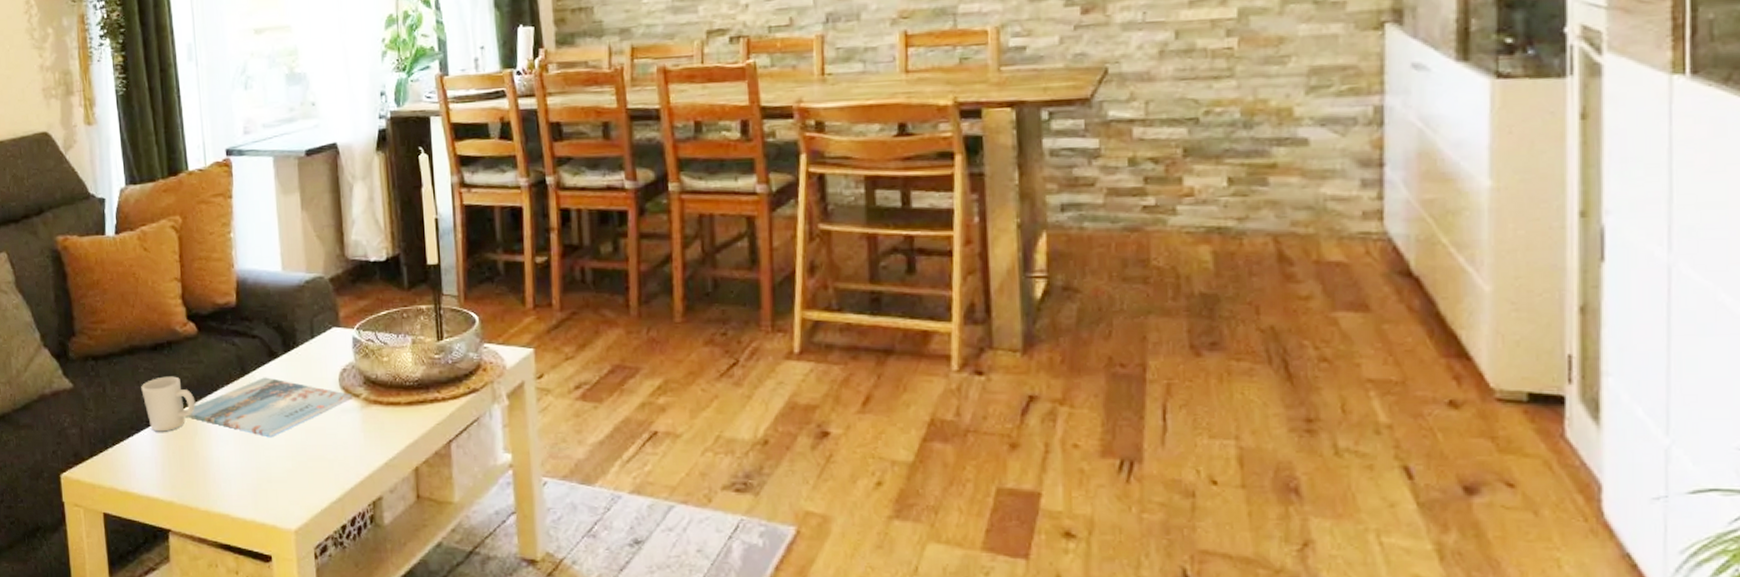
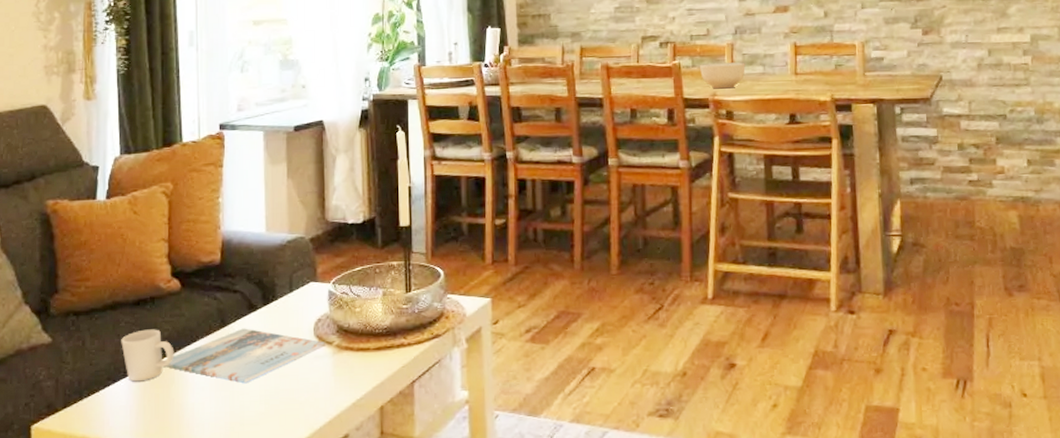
bowl: none [781,58,840,94] -> present [700,62,745,89]

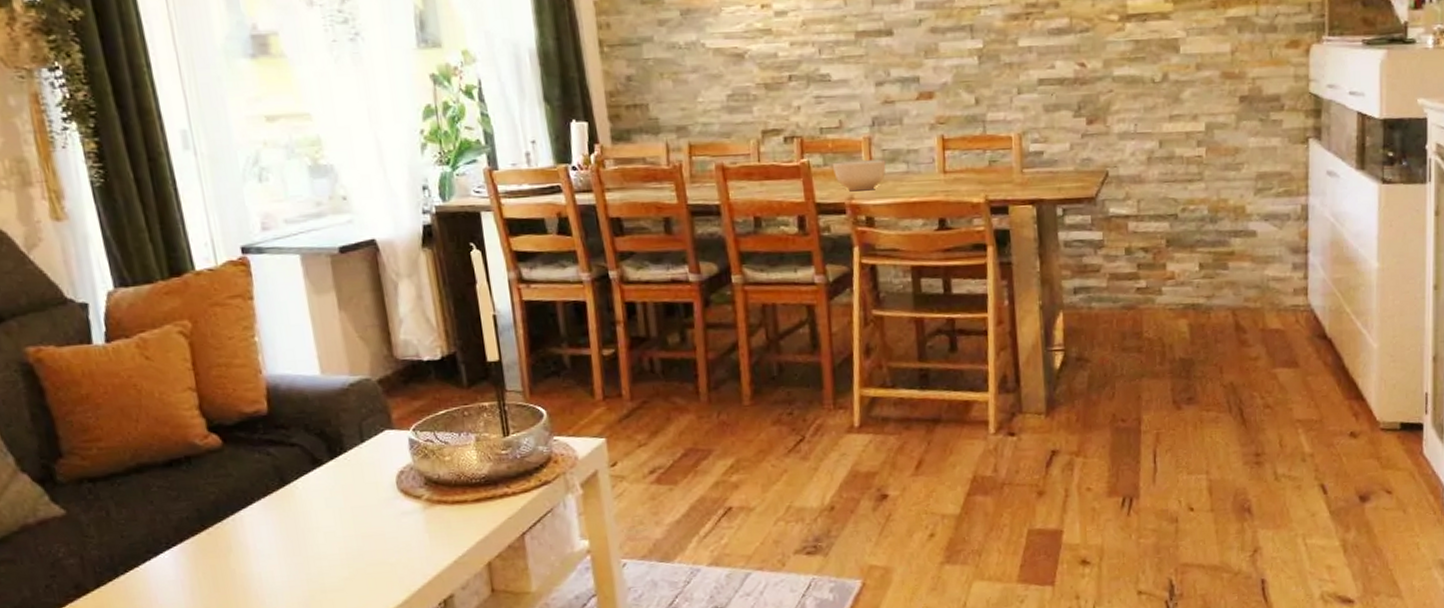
mug: present [121,329,174,382] -> none [156,492,227,553]
magazine: present [164,328,326,384] -> none [215,485,414,548]

